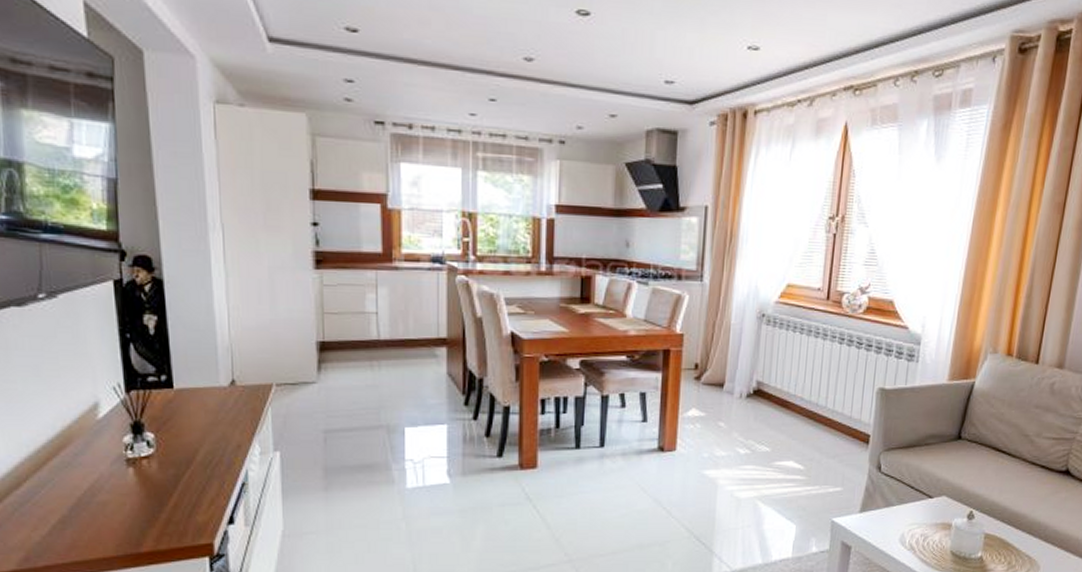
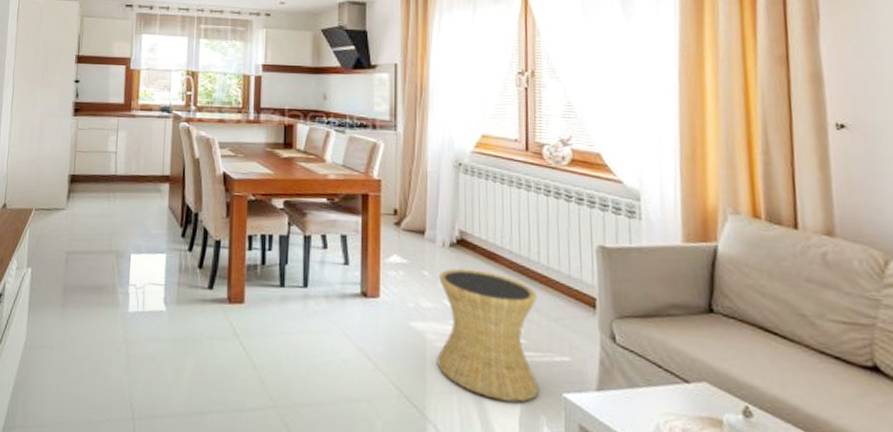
side table: none [726,417,821,530] -> present [436,268,540,402]

